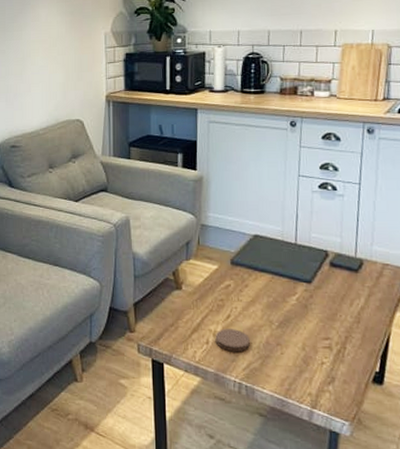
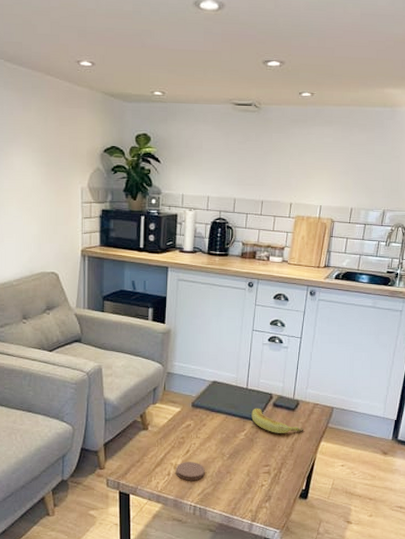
banana: none [303,267,373,300] -> present [251,408,304,433]

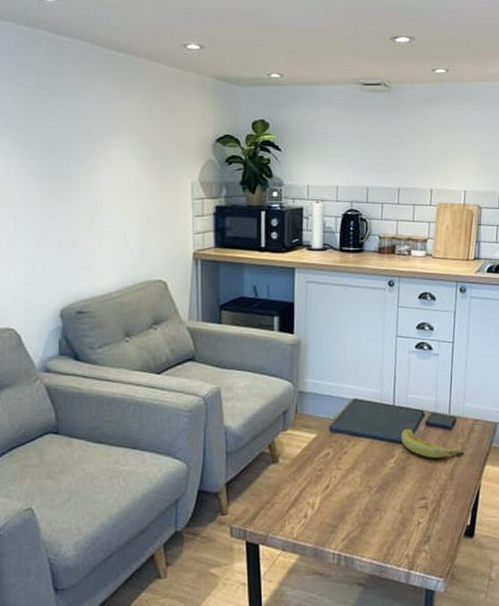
coaster: present [175,462,205,481] -> none [313,499,349,523]

